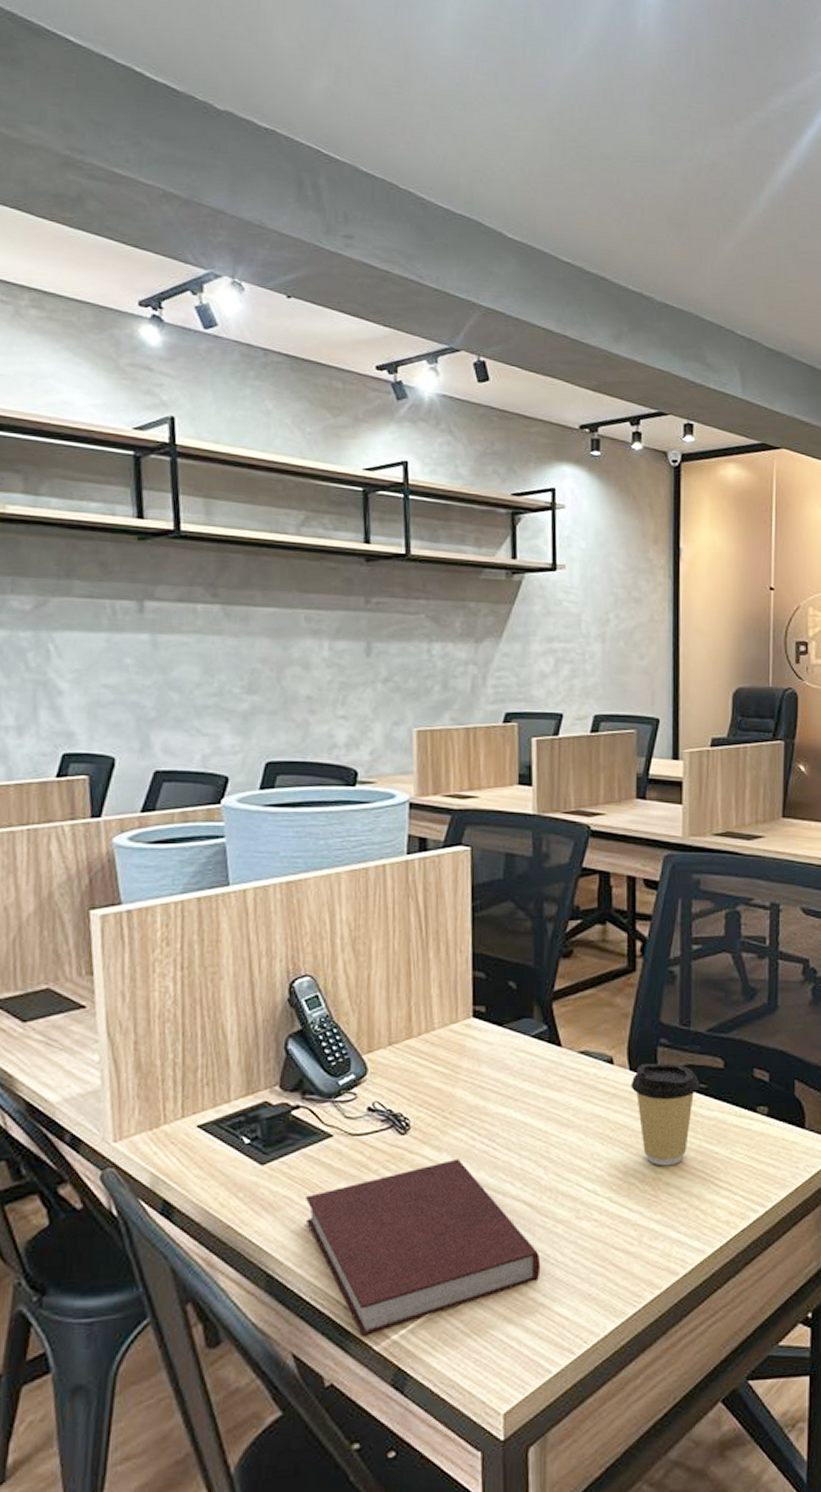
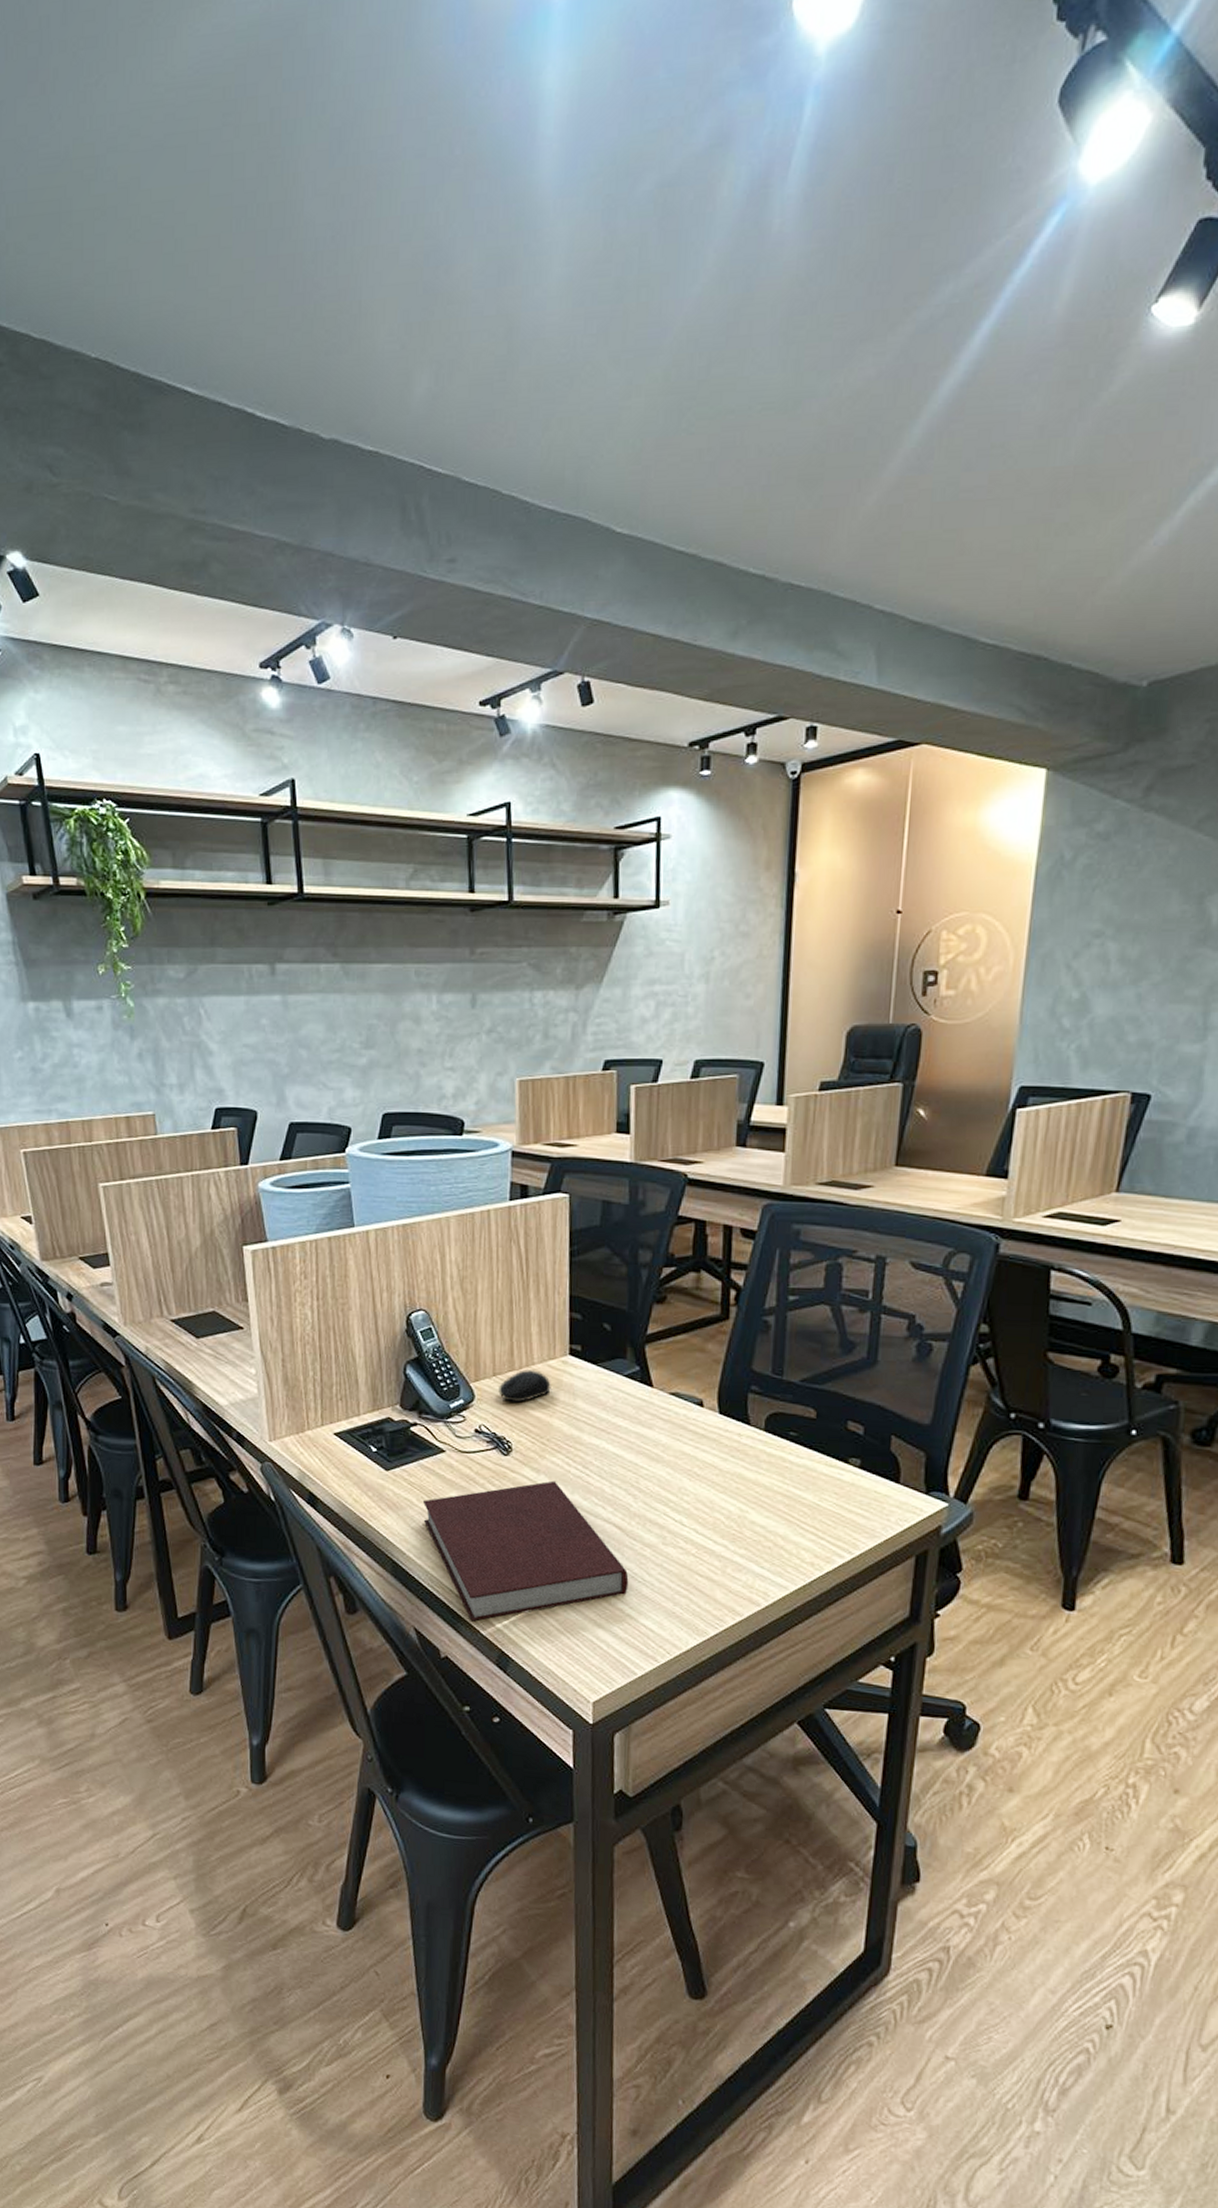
computer mouse: none [393,1036,453,1073] -> present [497,1370,551,1403]
coffee cup: present [630,1063,700,1166] -> none [719,1408,790,1506]

